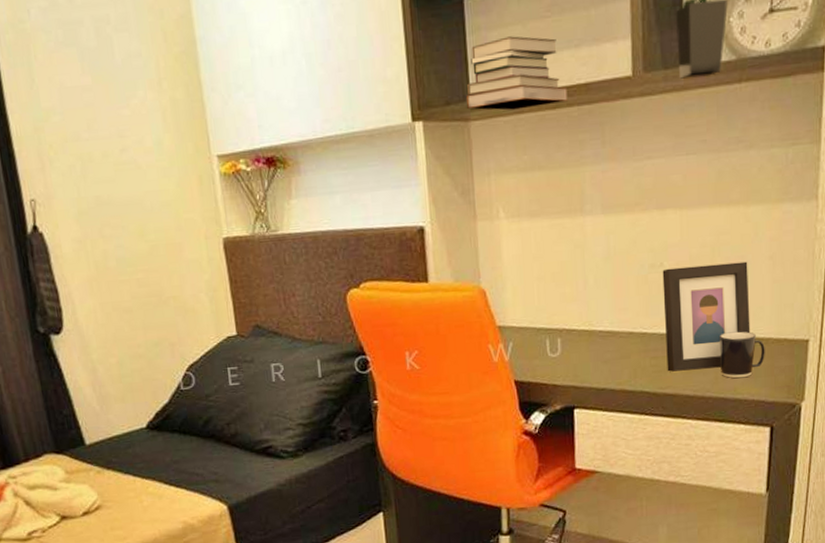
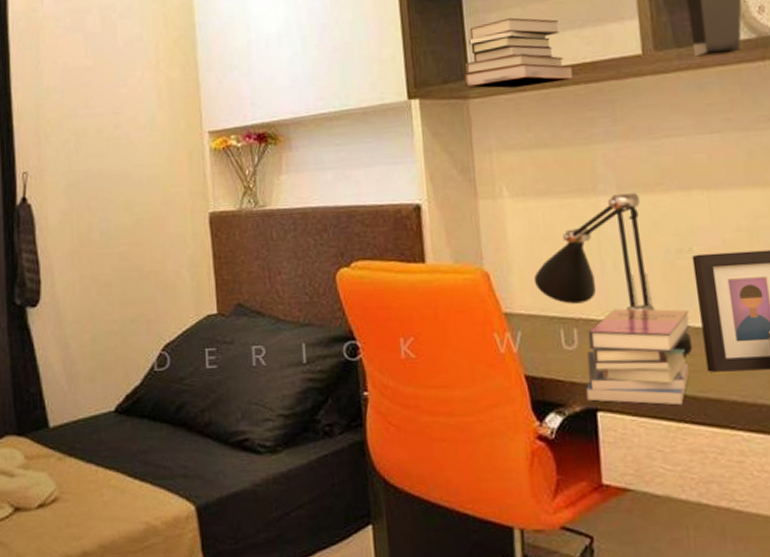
desk lamp: none [524,213,656,360] -> present [533,193,692,357]
books: none [565,318,657,401] -> present [585,308,691,406]

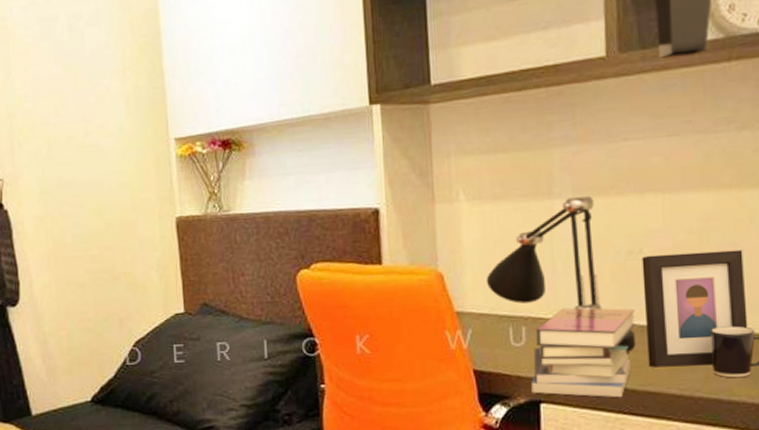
books: present [464,17,573,89] -> none [425,20,535,93]

